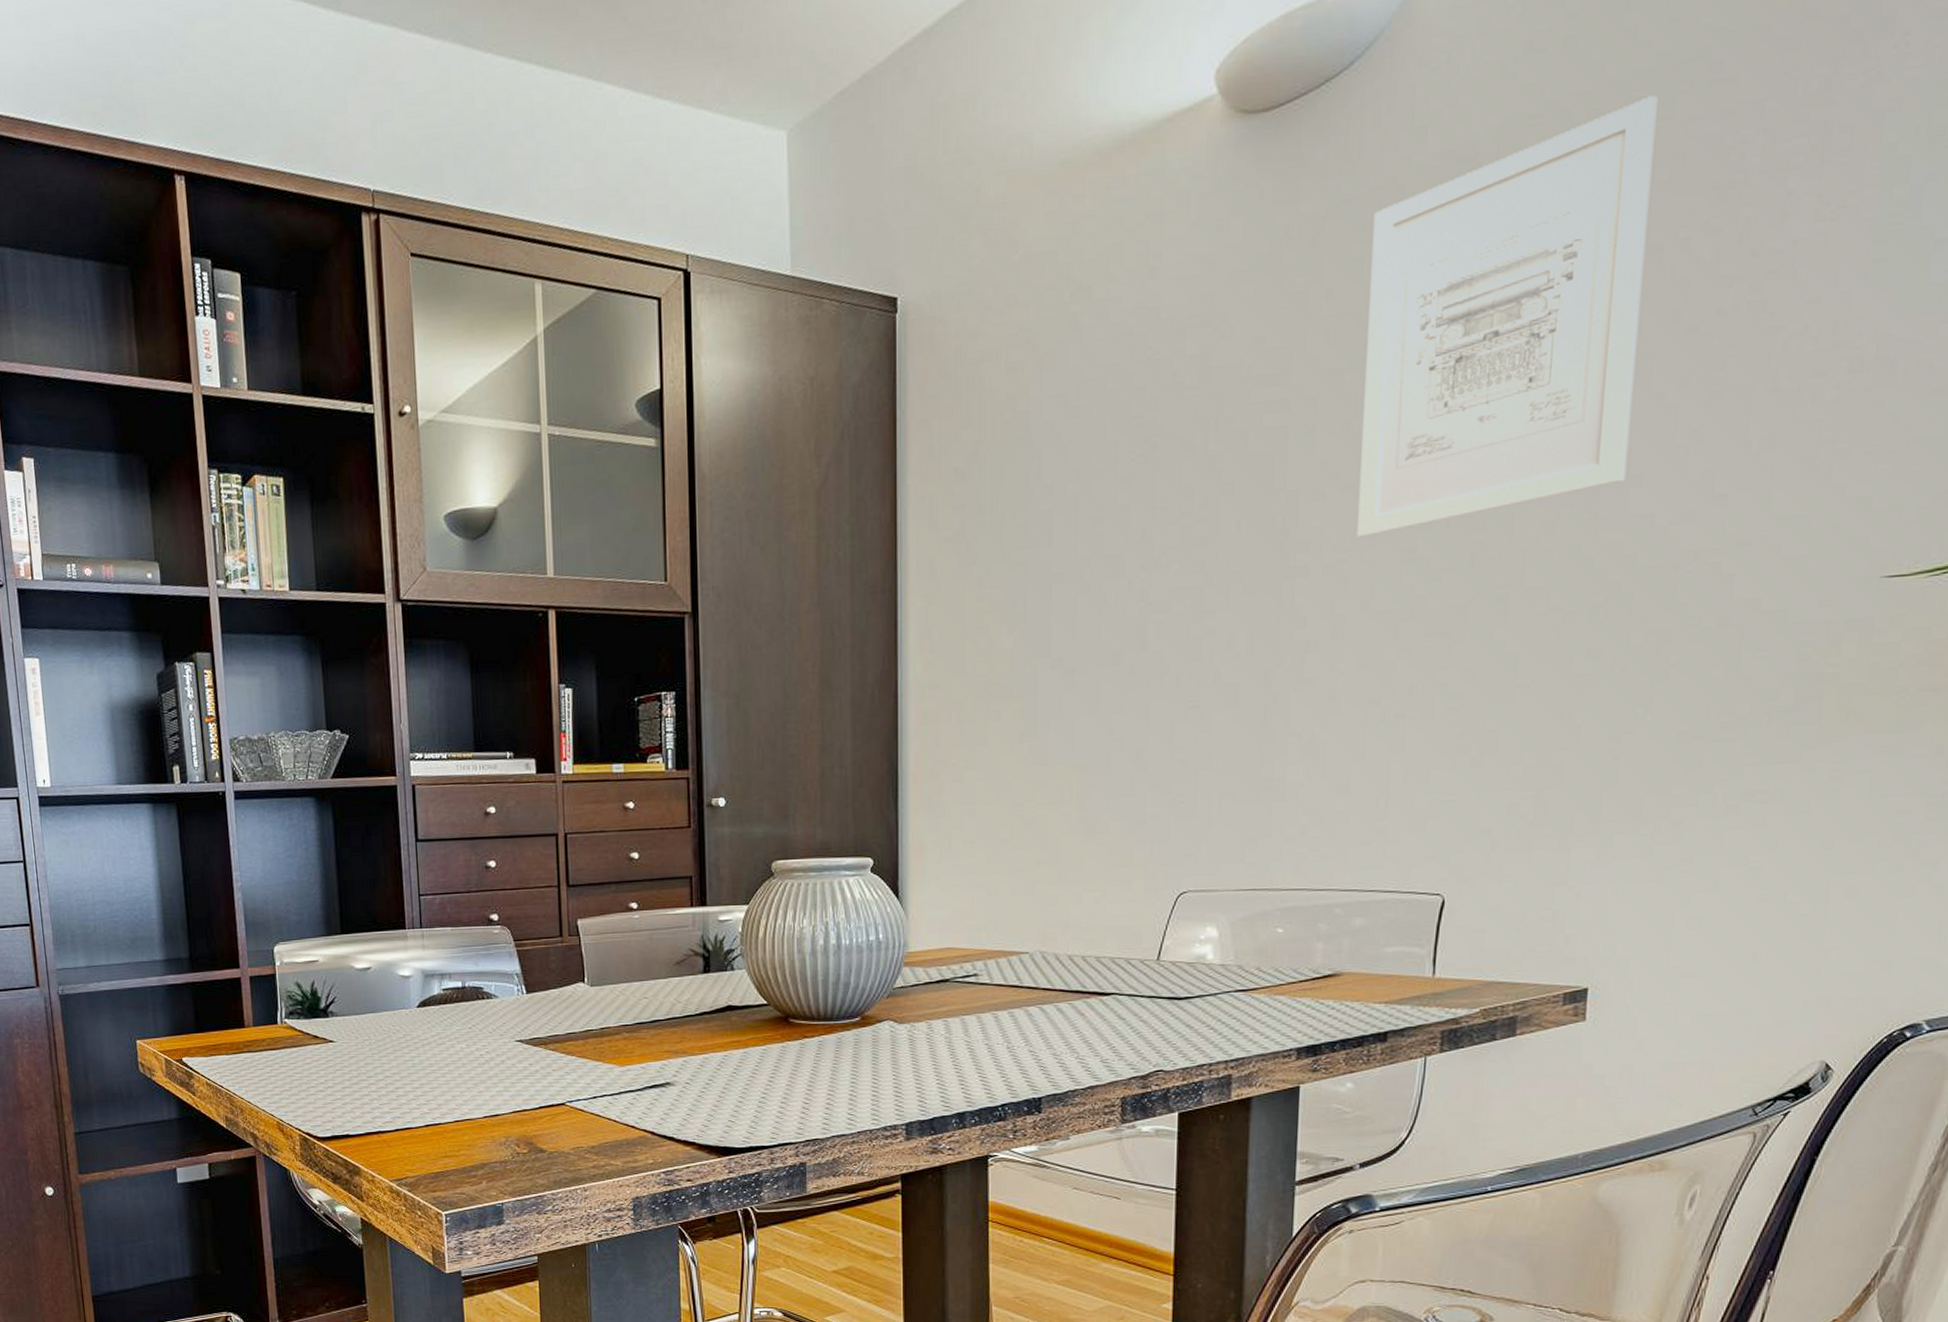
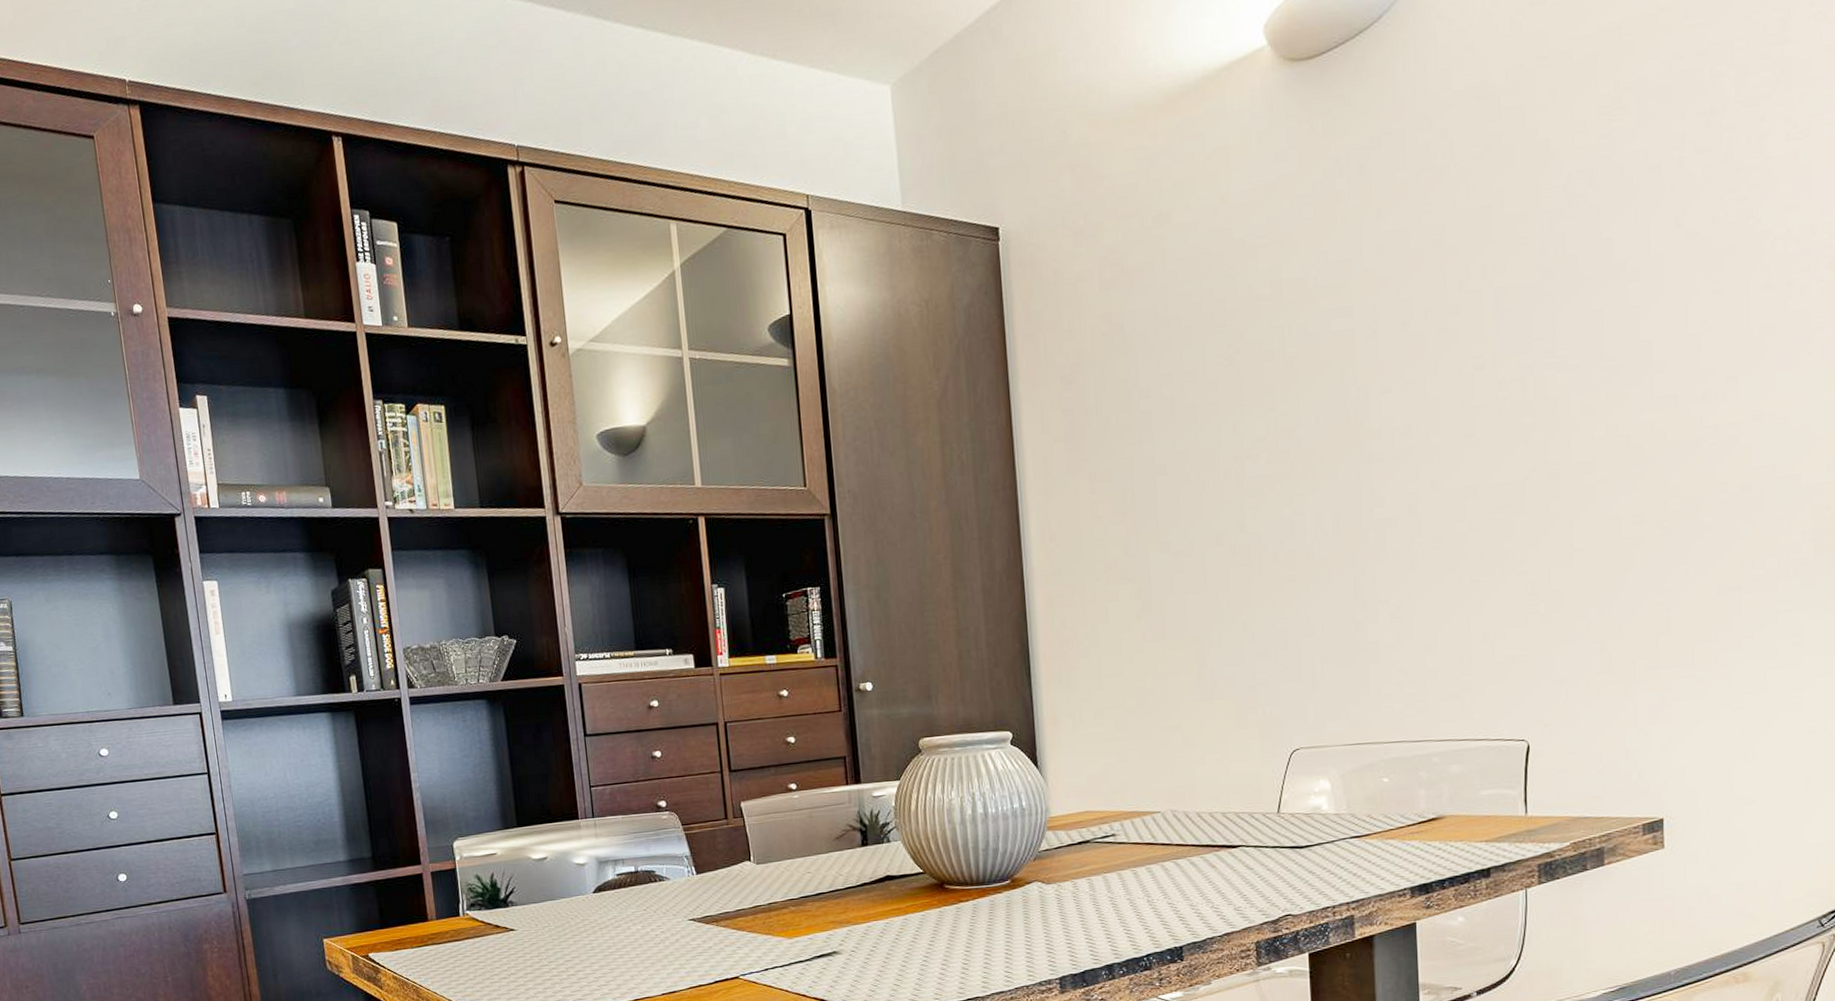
wall art: present [1357,95,1658,538] -> none [1411,38,1650,425]

